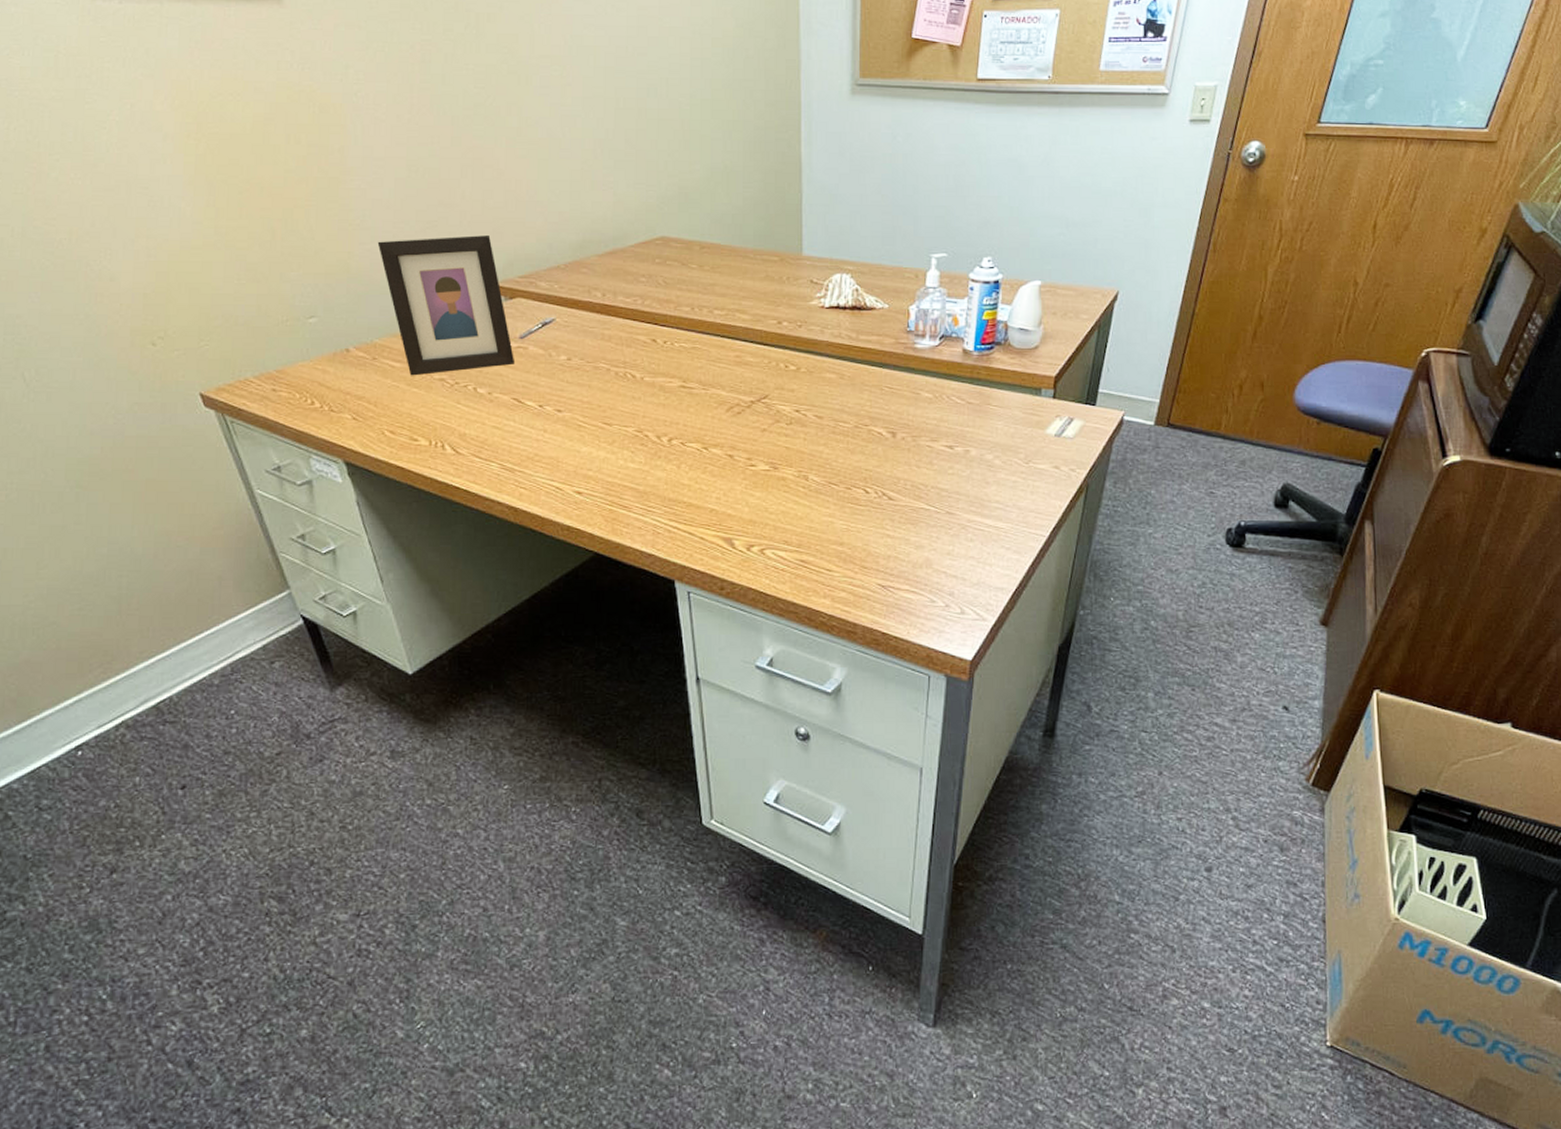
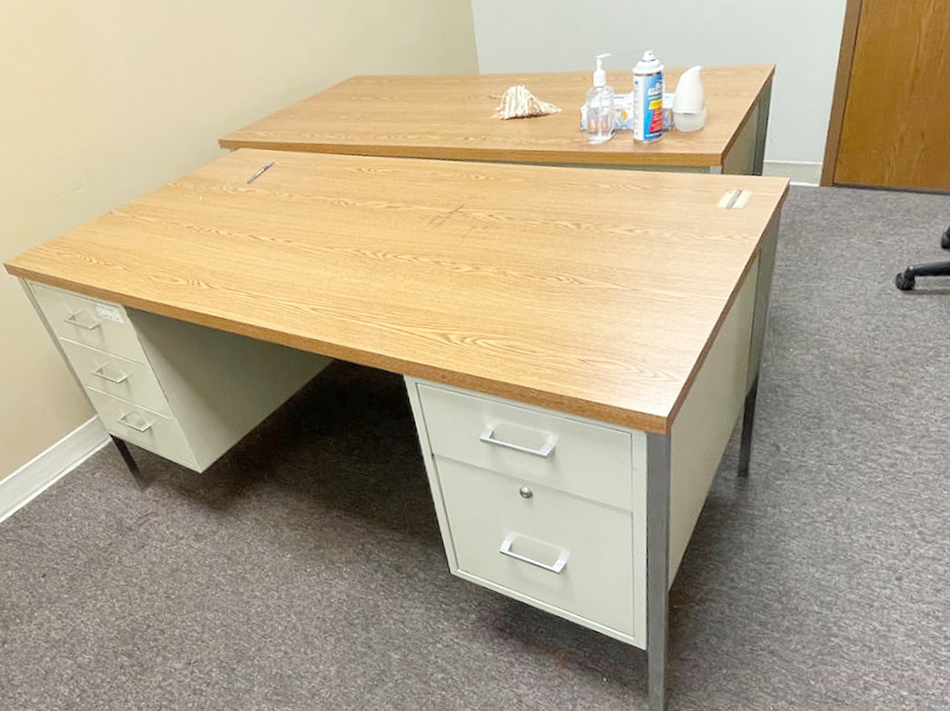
picture frame: present [377,235,516,376] -> none [120,97,247,228]

